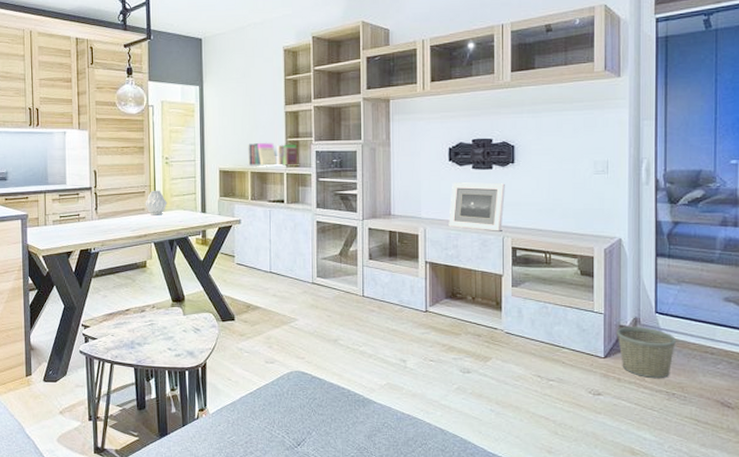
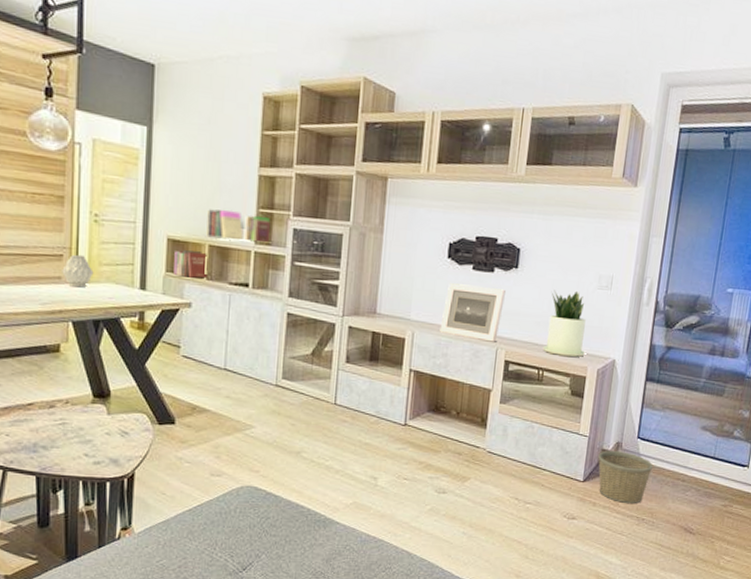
books: none [225,178,251,200] -> present [174,250,208,279]
planter: none [546,179,590,239] -> present [541,290,587,357]

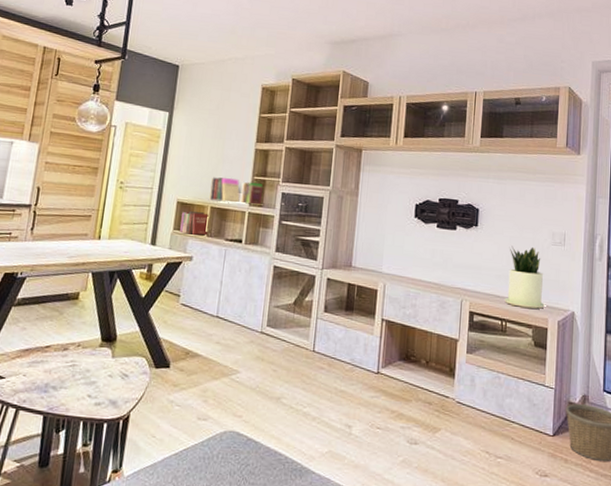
vase: present [62,254,94,288] -> none [88,215,115,243]
picture frame: present [440,283,506,342] -> none [409,240,467,294]

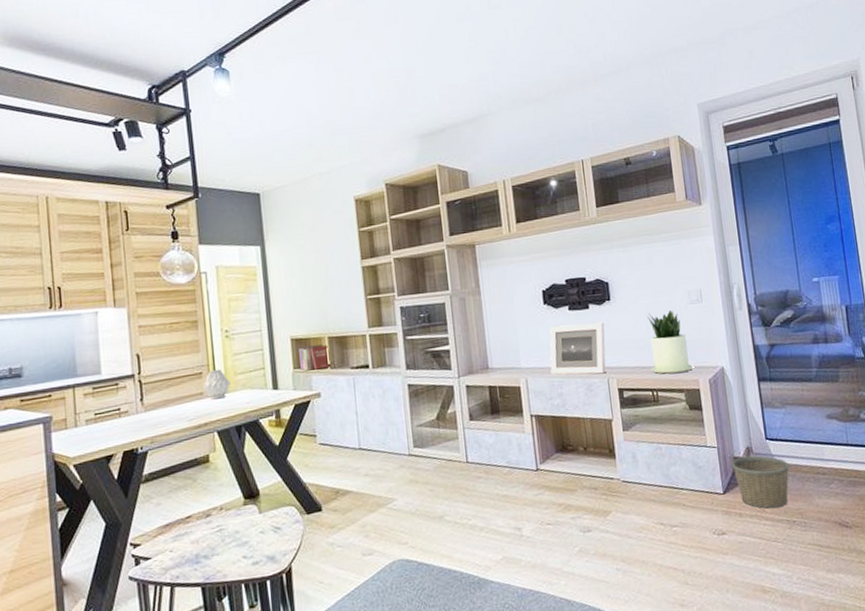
vase: none [88,215,115,243] -> present [203,368,231,400]
books: present [209,177,240,203] -> none [322,302,357,331]
books: present [239,182,264,205] -> none [355,302,381,327]
picture frame: none [409,240,467,294] -> present [550,322,606,375]

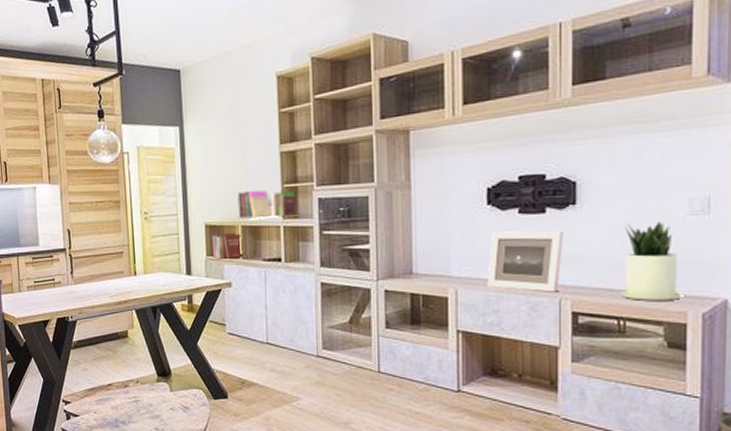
vase: present [203,368,231,400] -> none [123,249,148,279]
books: none [322,302,357,331] -> present [237,190,272,219]
books: none [355,302,381,327] -> present [271,191,297,217]

